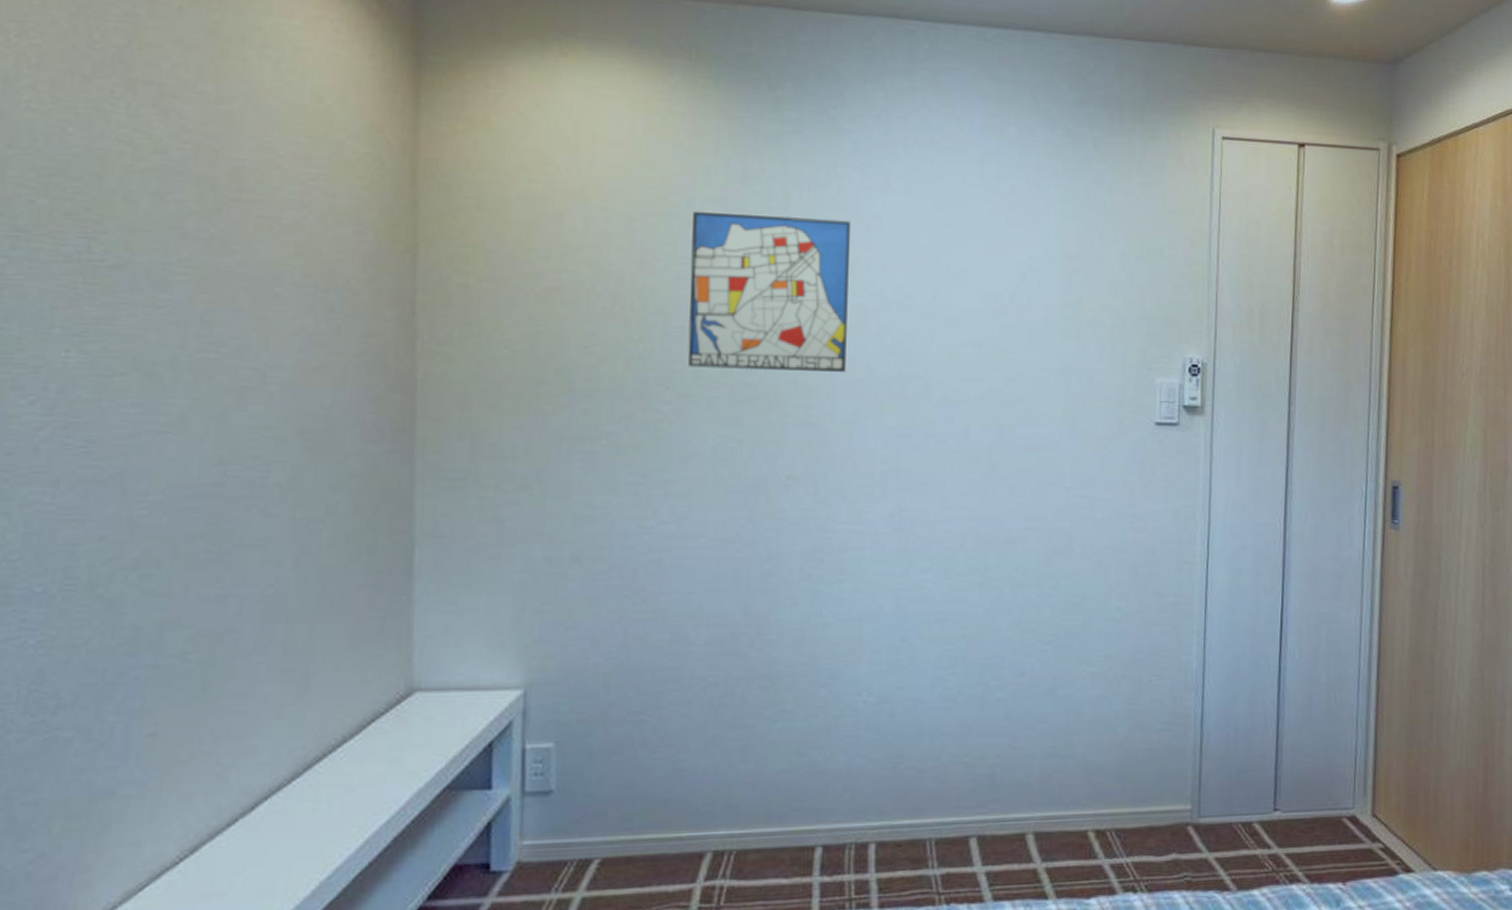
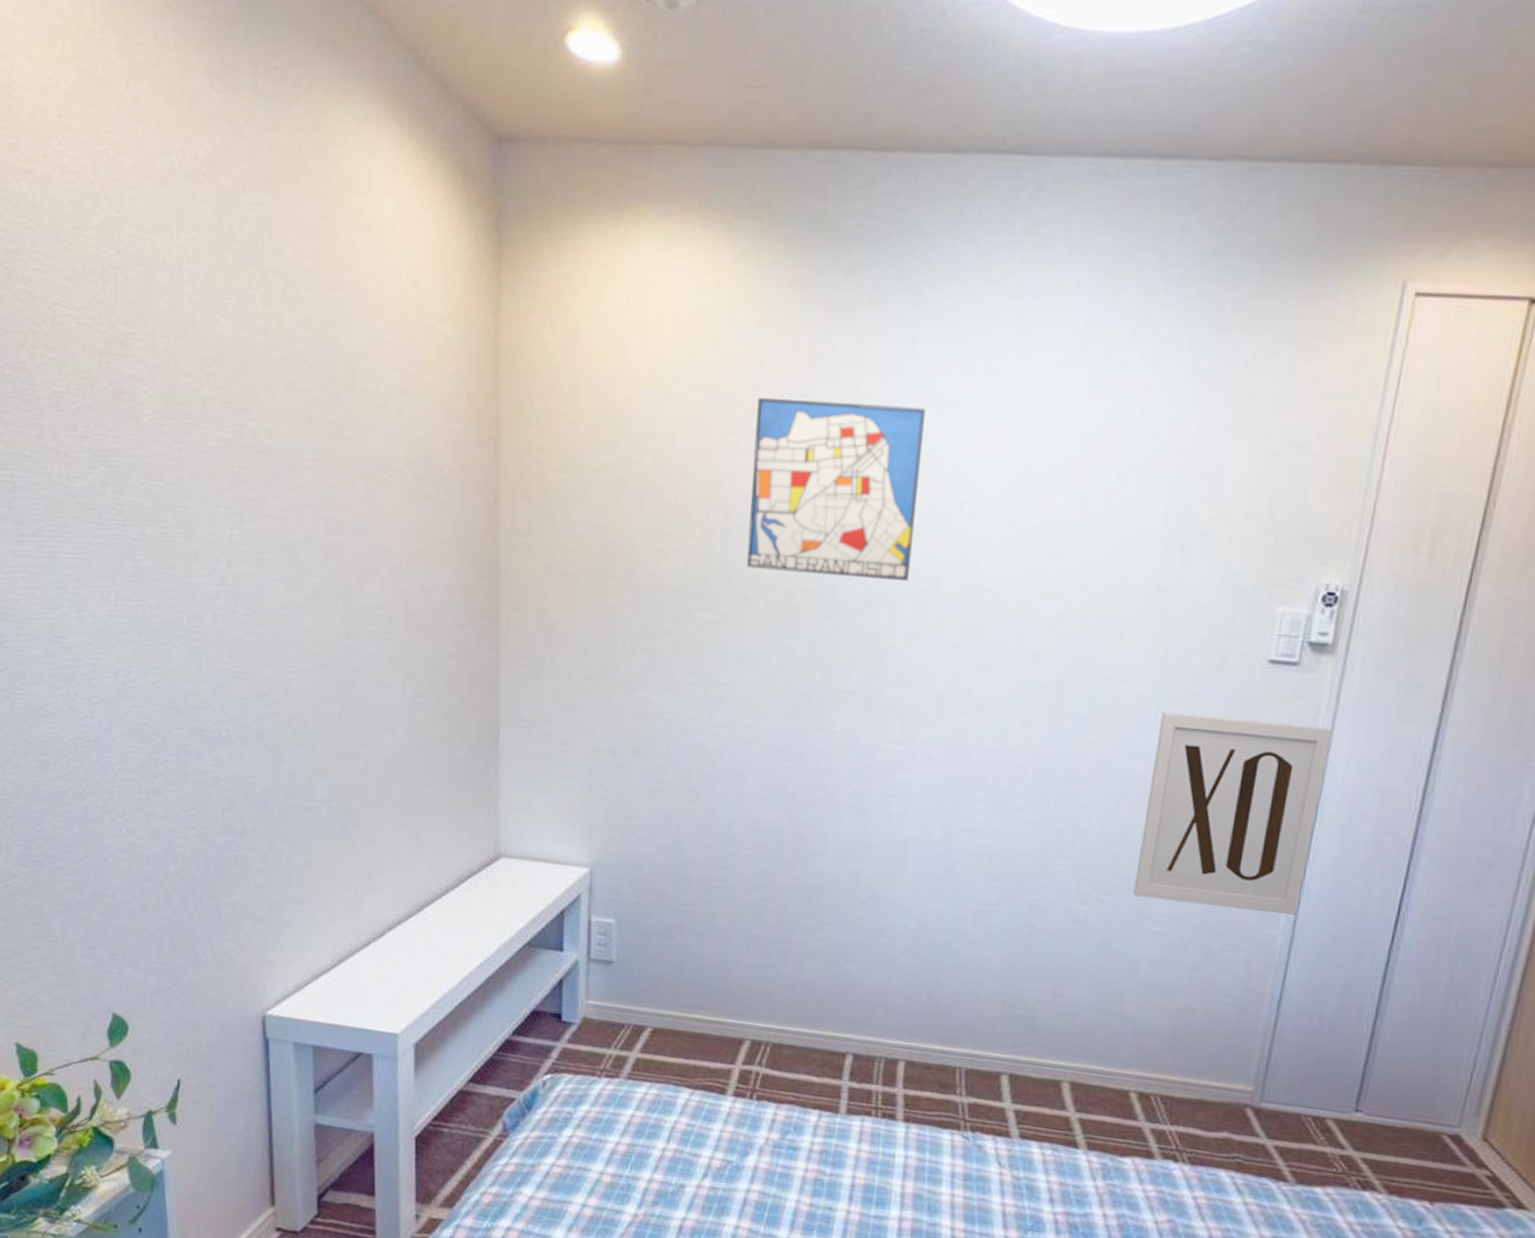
wall art: none [1070,472,1211,642] -> present [1133,711,1333,915]

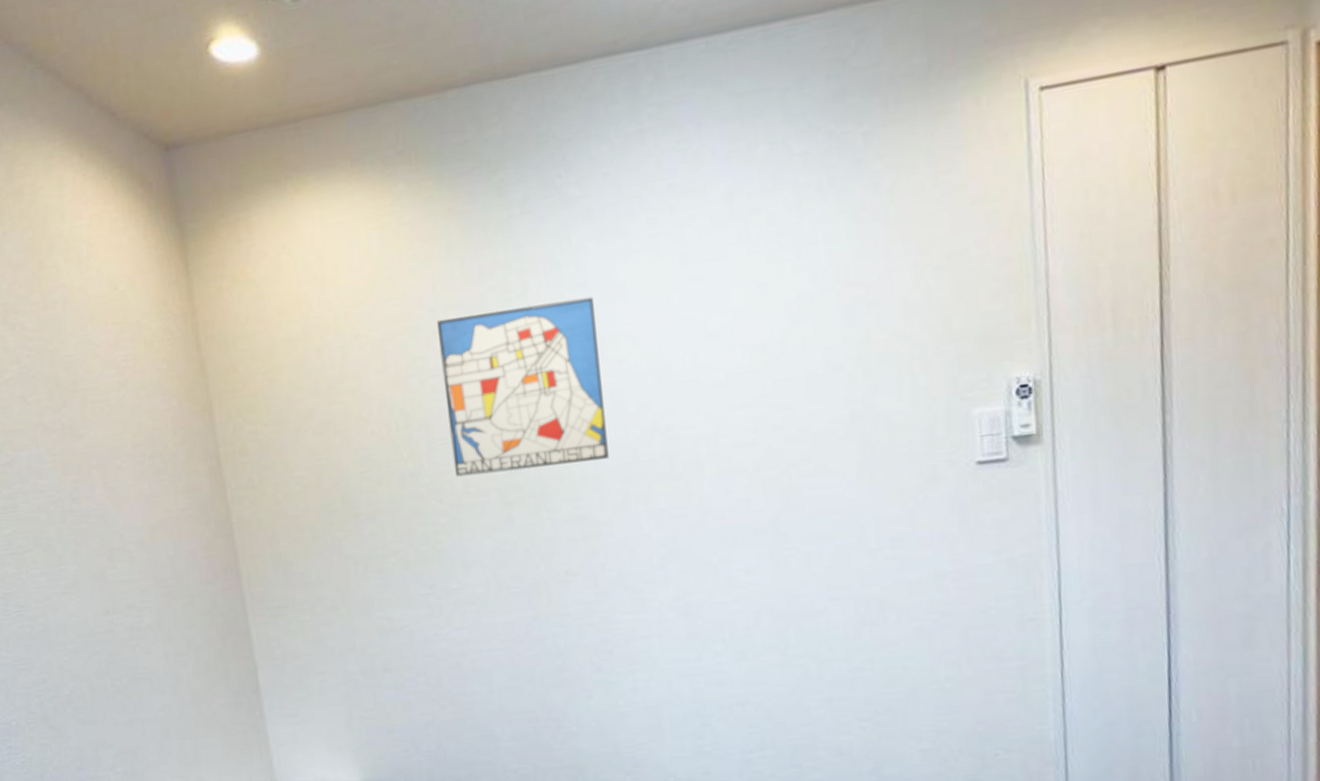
wall art: present [1133,711,1333,915] -> none [882,515,1064,717]

